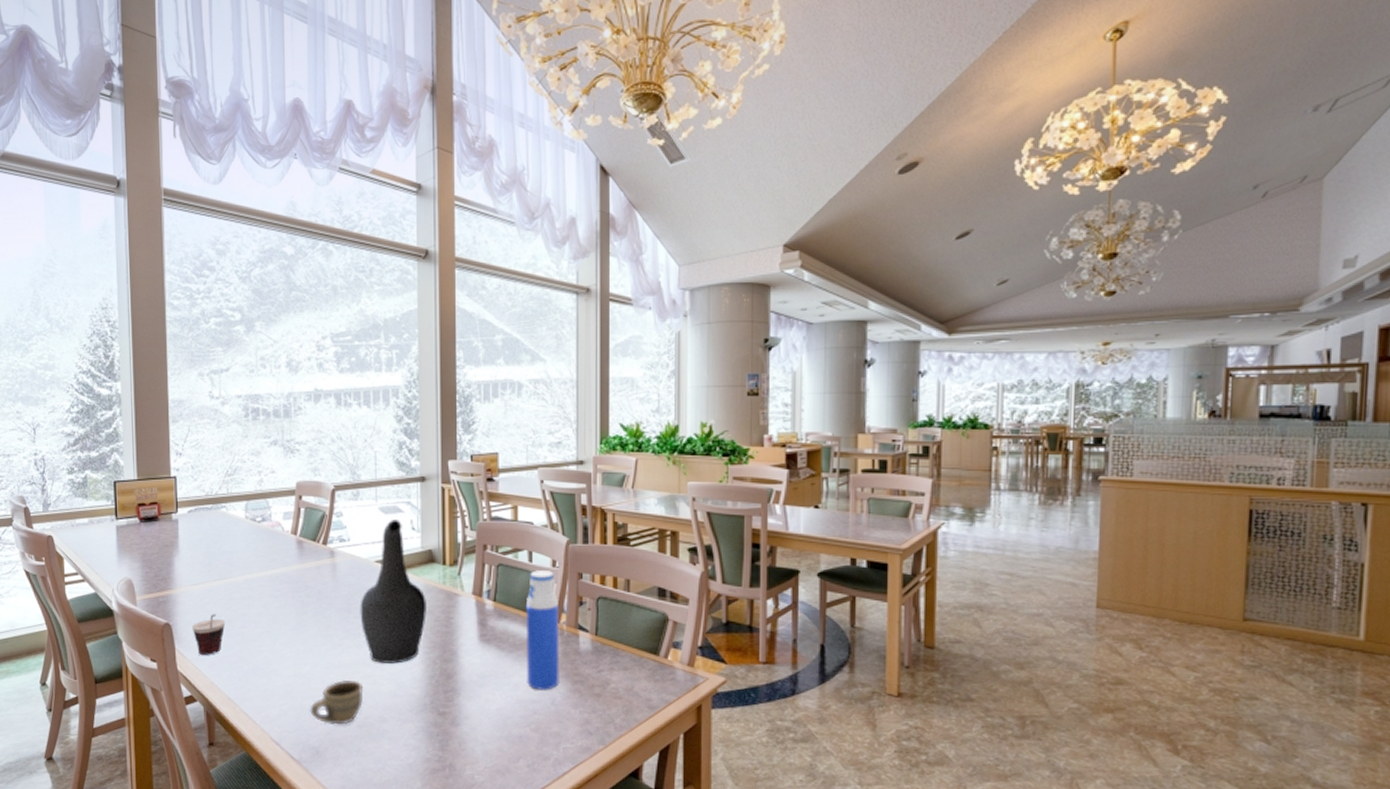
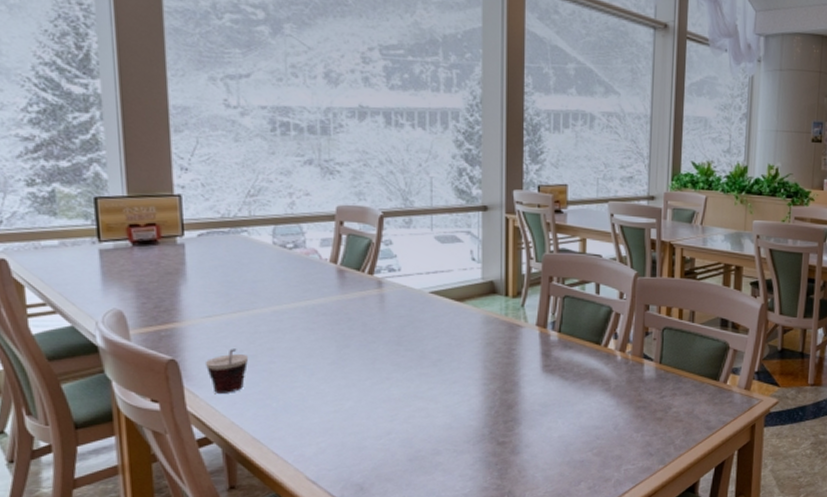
cup: present [310,679,364,725] -> none [353,413,415,460]
decorative vase: present [360,520,426,664] -> none [412,249,487,396]
water bottle: present [525,570,560,690] -> none [590,302,625,416]

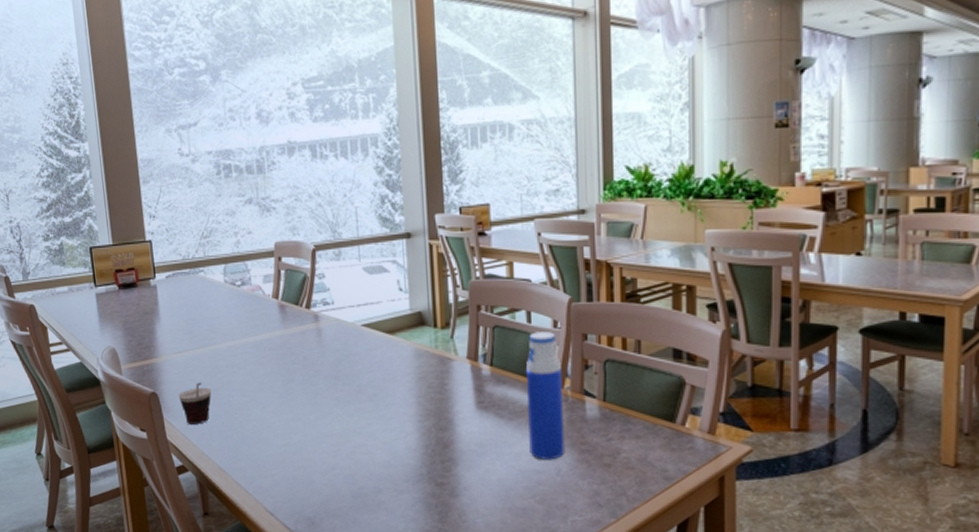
water bottle: none [590,302,625,416] -> present [525,332,565,460]

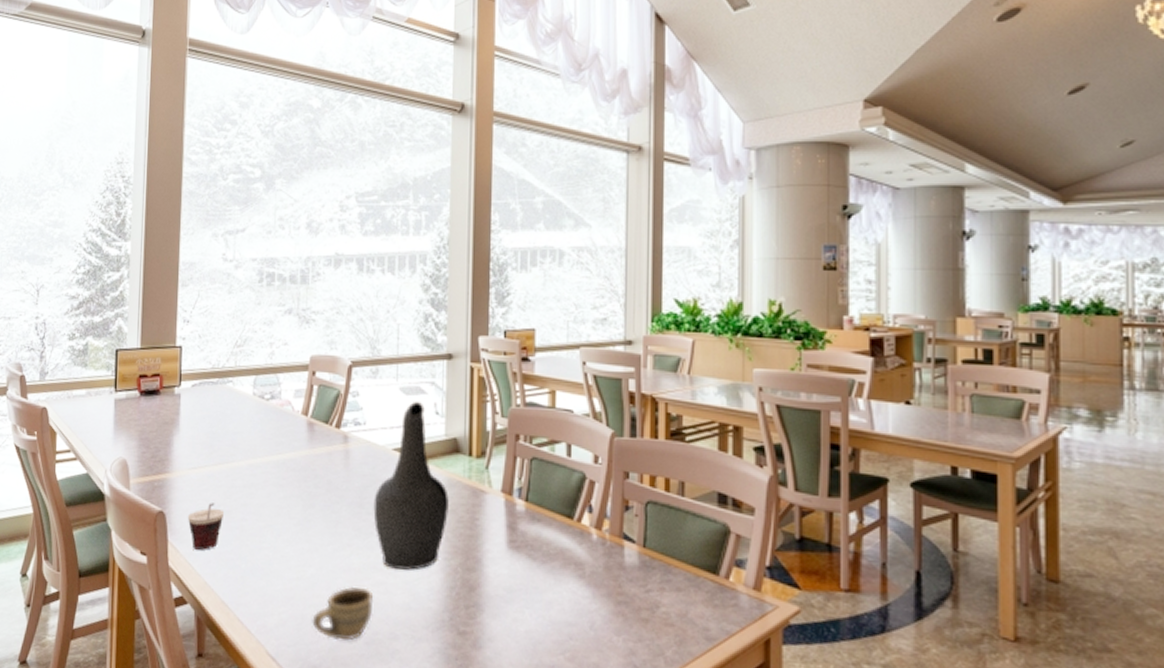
cup: none [302,449,357,496] -> present [312,586,374,641]
decorative vase: none [348,280,419,432] -> present [373,402,449,570]
water bottle: present [525,332,565,460] -> none [562,466,602,611]

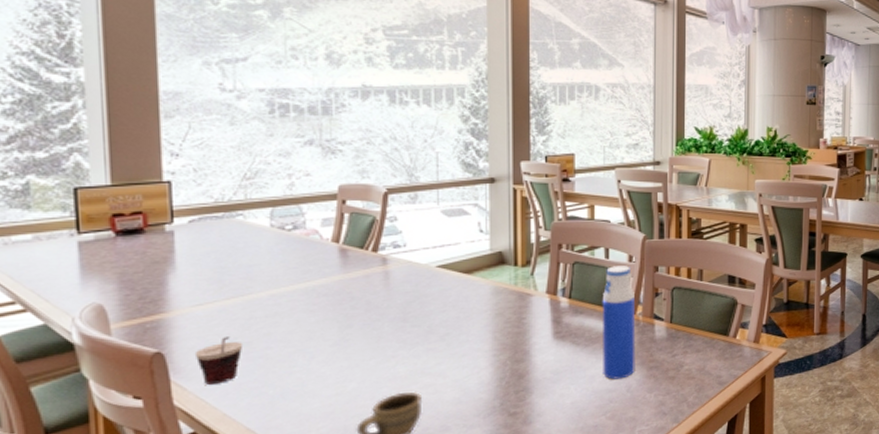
decorative vase: present [373,402,449,570] -> none [418,222,496,371]
water bottle: none [562,466,602,611] -> present [602,266,636,380]

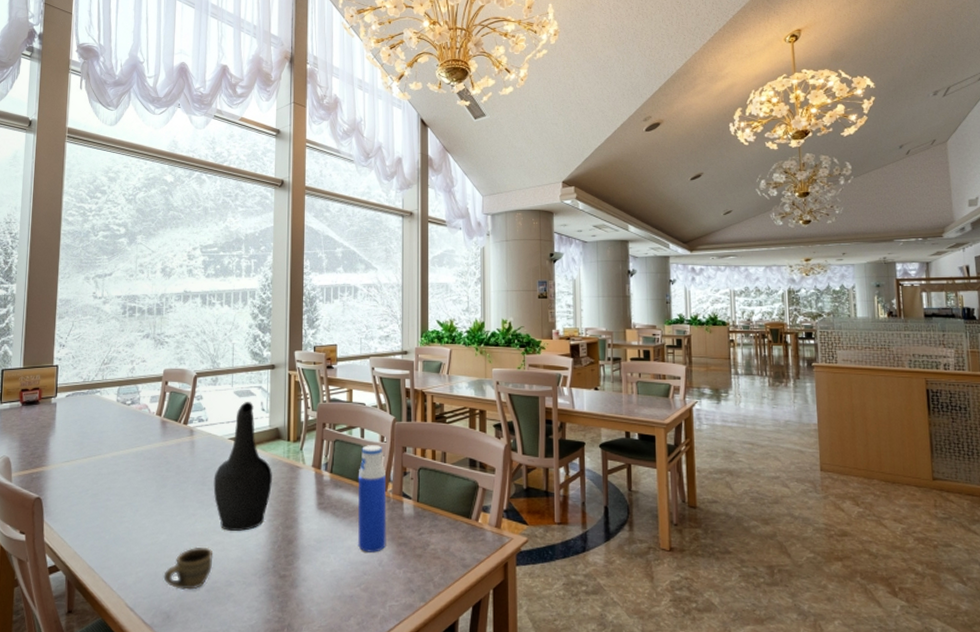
cup: present [194,336,244,385] -> none [60,488,92,527]
decorative vase: none [418,222,496,371] -> present [213,402,272,531]

